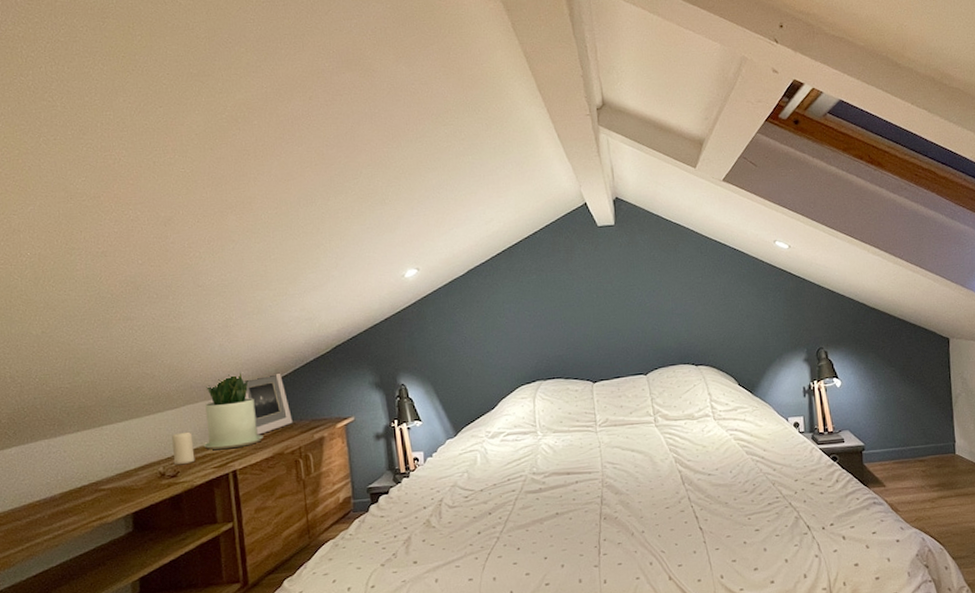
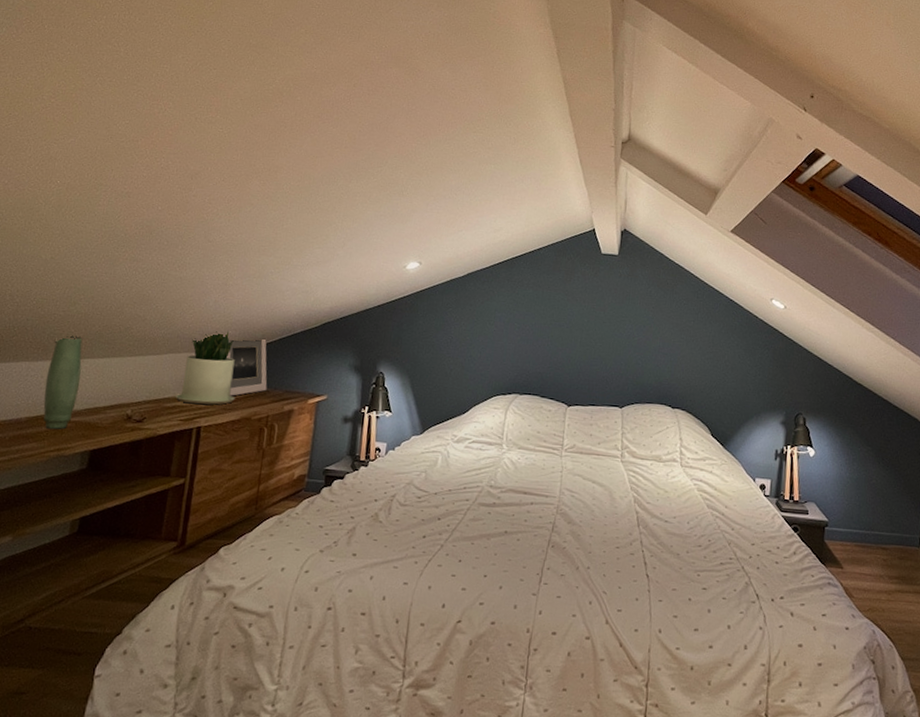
vase: none [68,405,106,501] -> present [43,335,83,430]
candle: present [172,432,196,466] -> none [142,379,167,412]

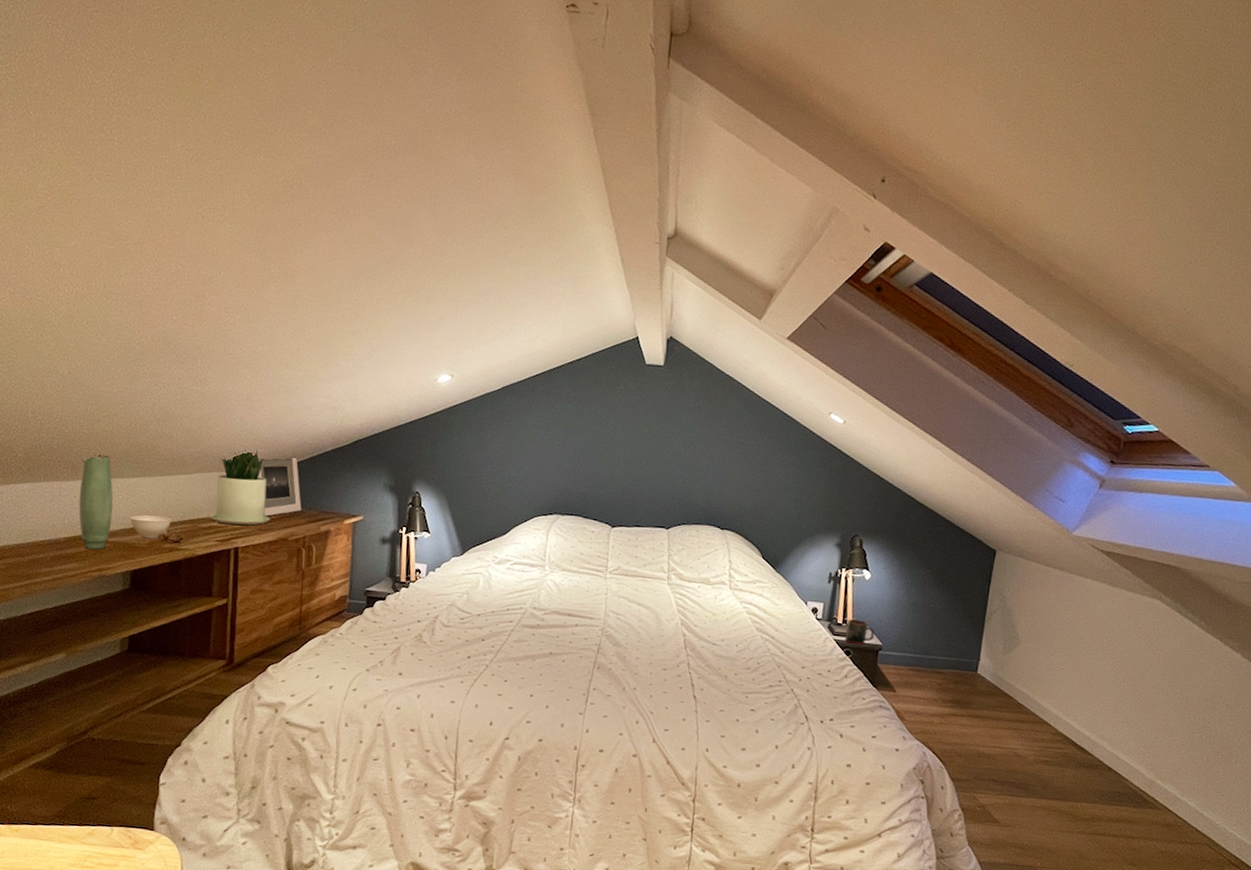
bowl: none [95,394,137,420] -> present [130,515,172,540]
mug: none [792,495,821,521] -> present [844,619,875,645]

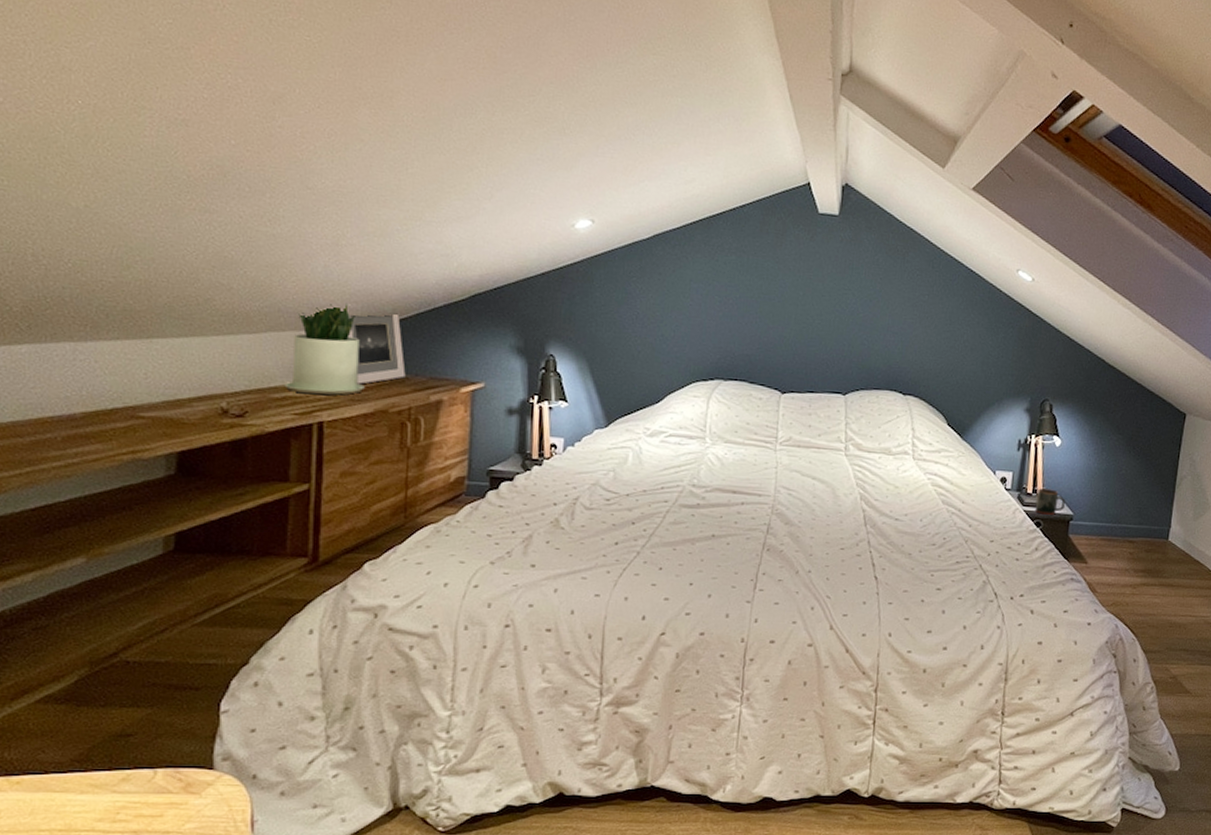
vase: present [78,454,114,551] -> none [102,308,152,428]
bowl: present [130,515,172,540] -> none [174,383,233,414]

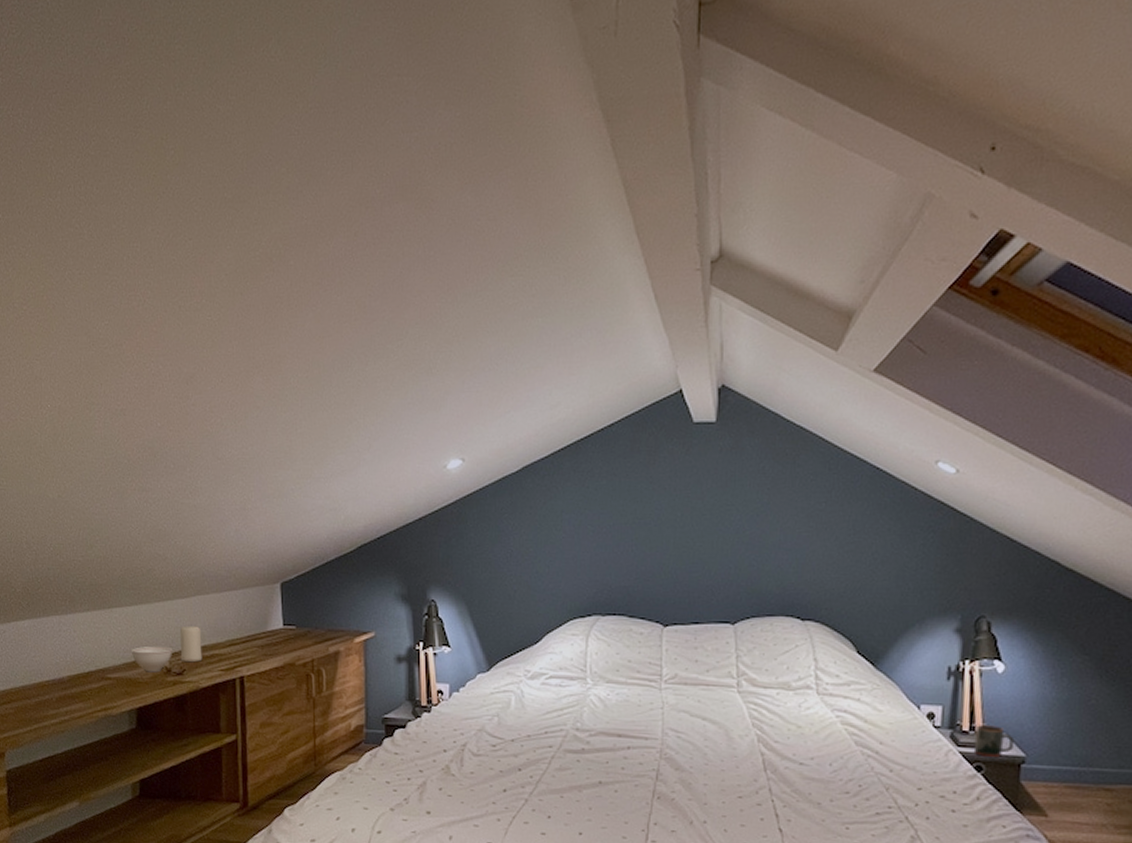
bowl: none [174,383,233,414] -> present [130,646,173,674]
candle: none [242,364,272,405] -> present [180,625,203,663]
planter: present [284,302,365,396] -> none [211,563,275,652]
picture frame: present [347,304,406,385] -> none [256,564,307,640]

